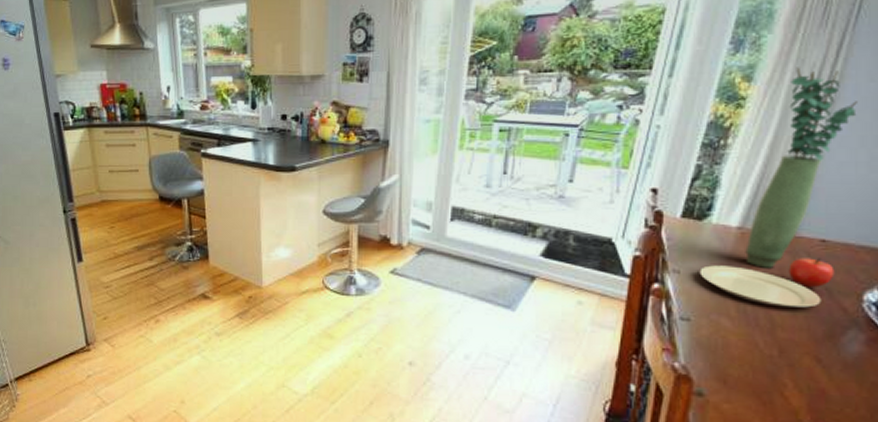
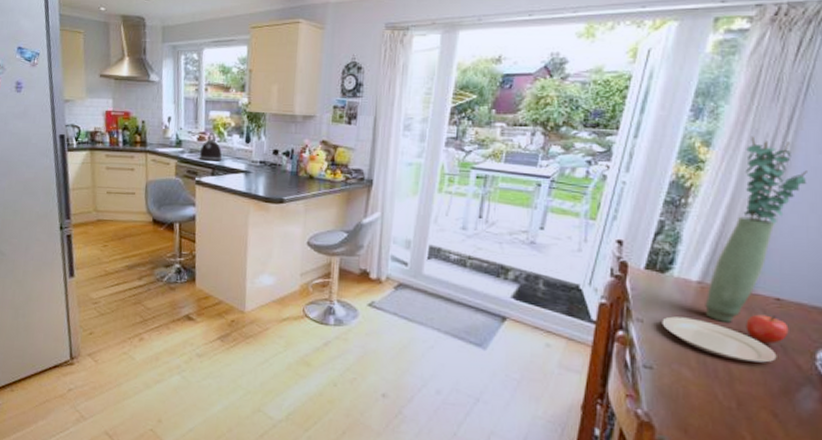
kettle: none [203,100,228,131] -> present [199,132,223,161]

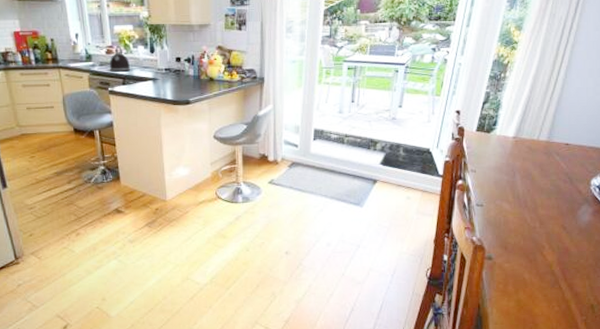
plate: present [662,316,777,363] -> none [489,165,566,192]
vase: present [705,136,807,323] -> none [518,20,588,165]
fruit: present [746,314,789,345] -> none [545,156,574,178]

